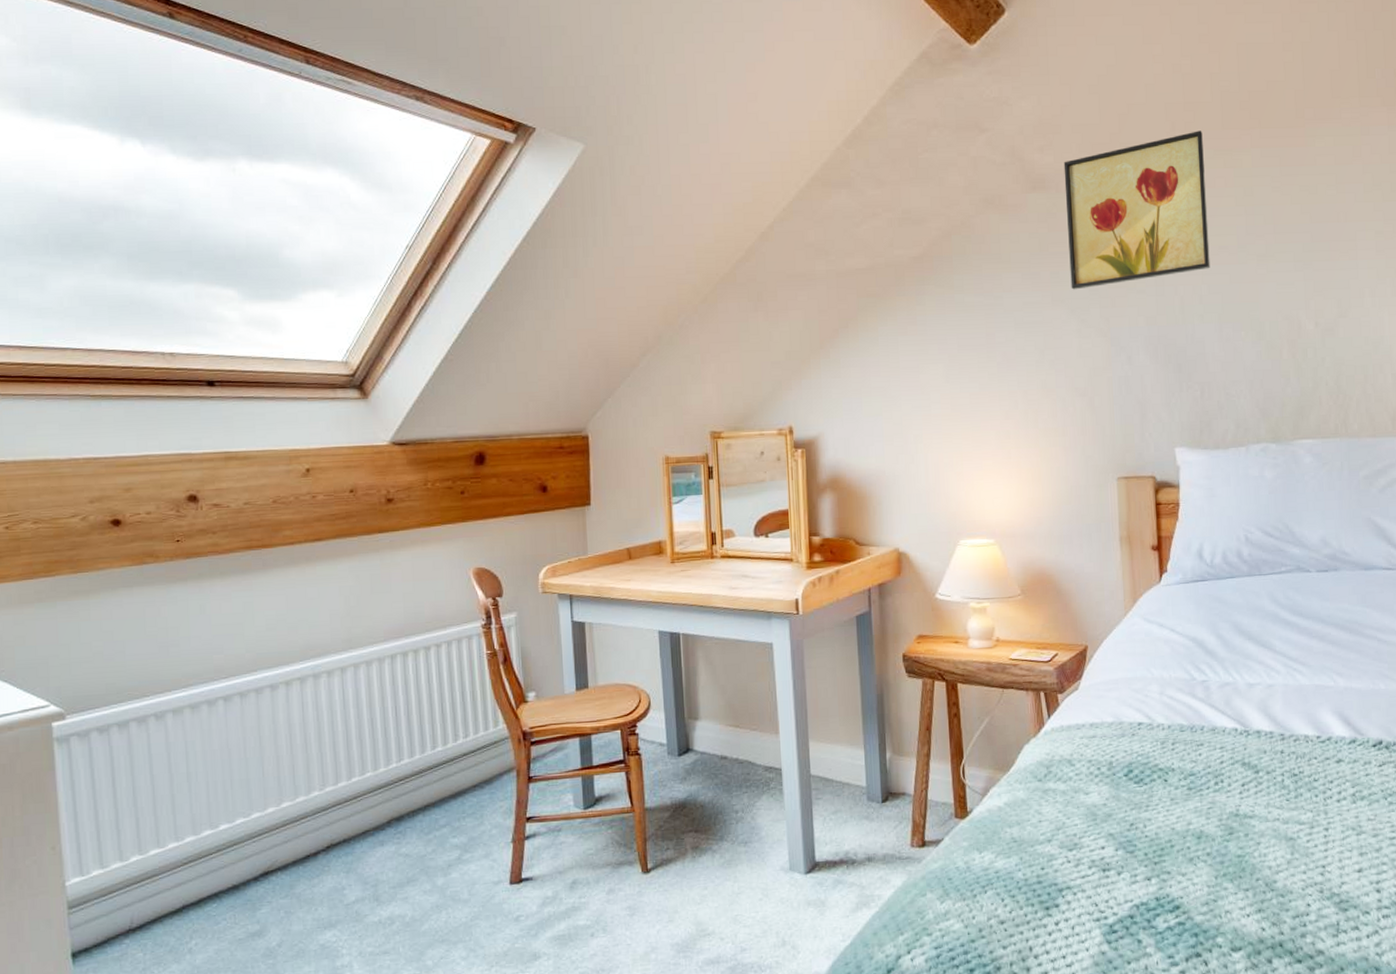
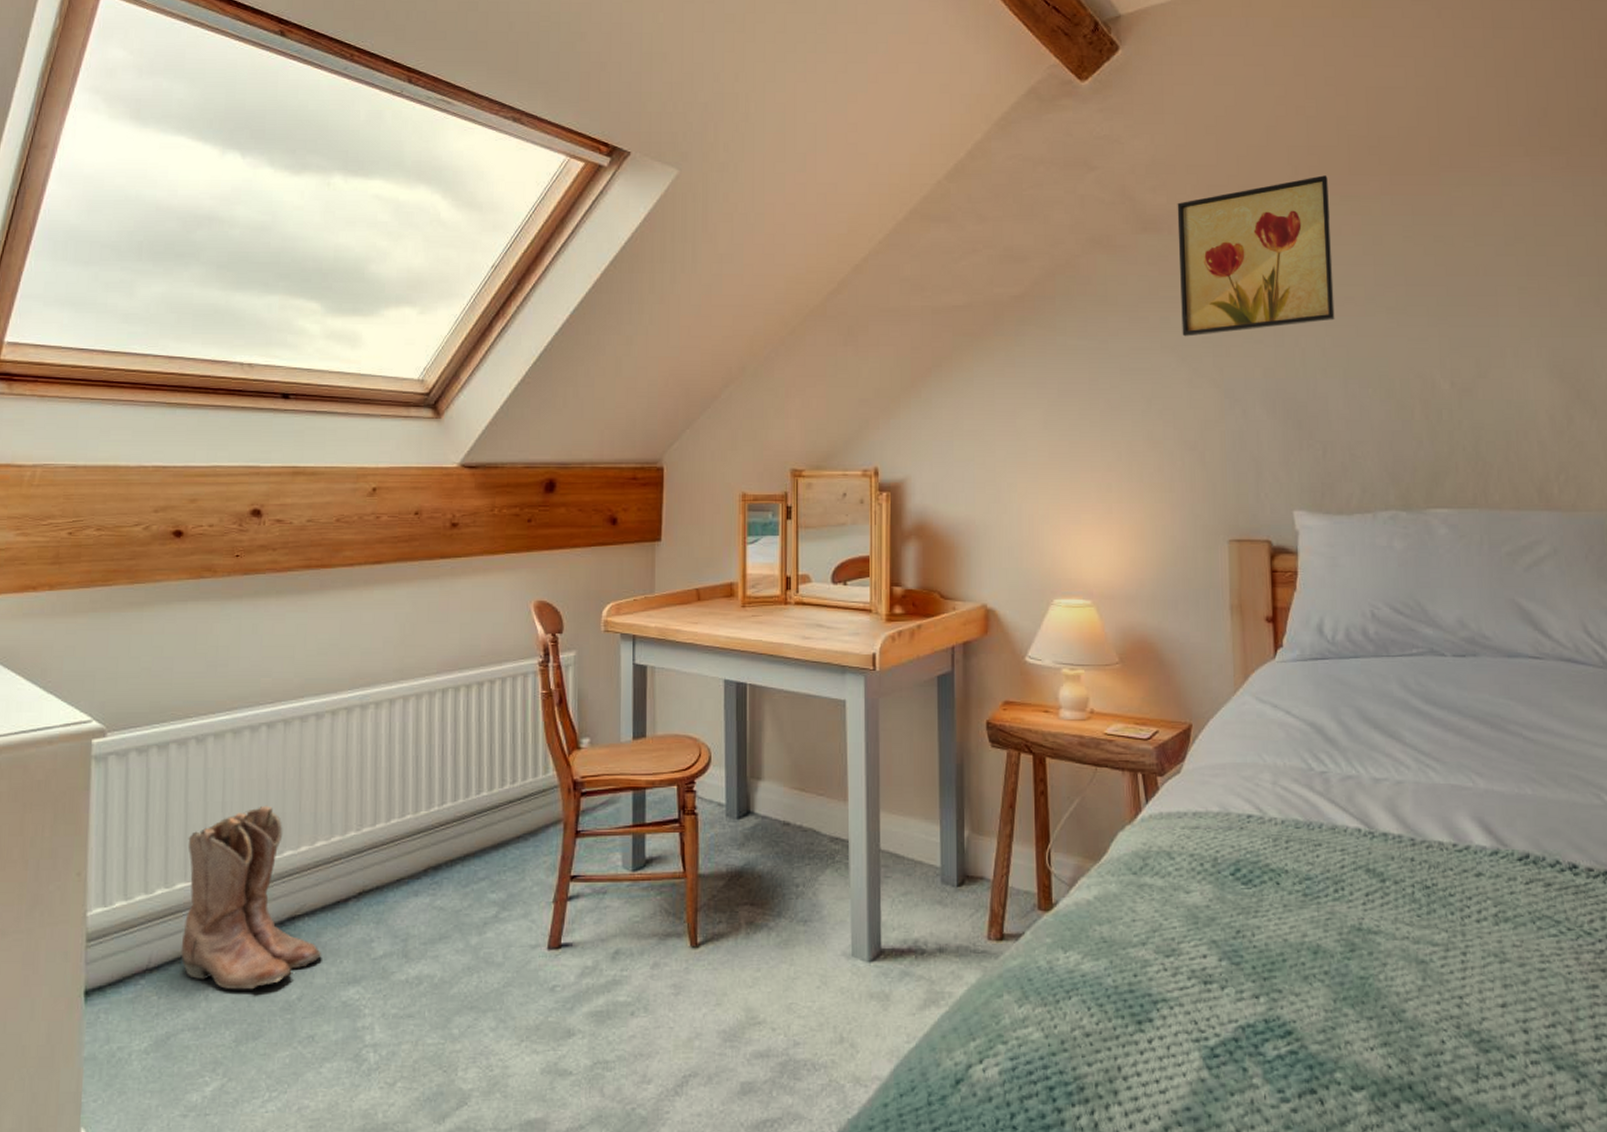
boots: none [157,773,298,942] -> present [181,805,322,990]

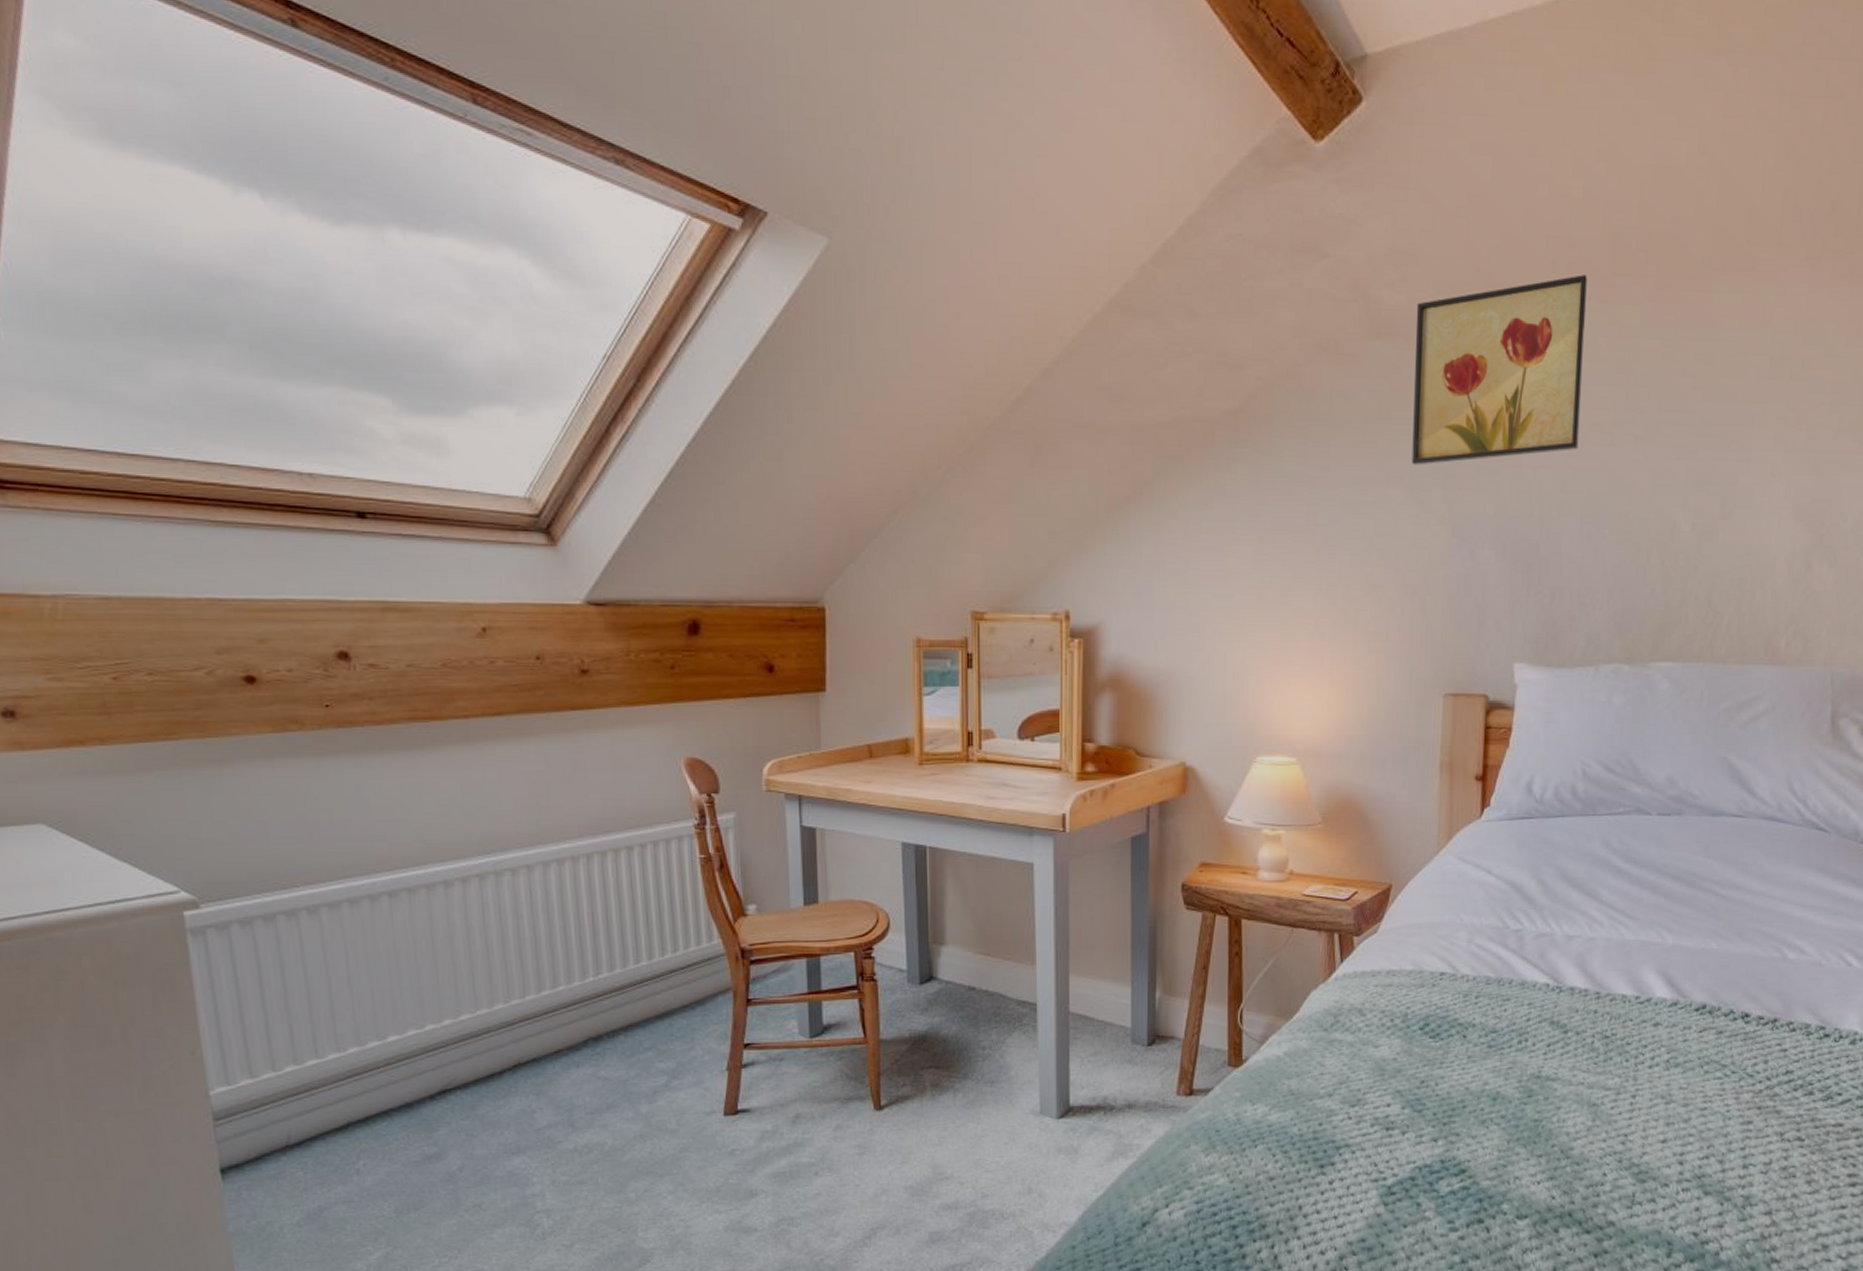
boots: present [181,805,322,990] -> none [313,979,481,1164]

